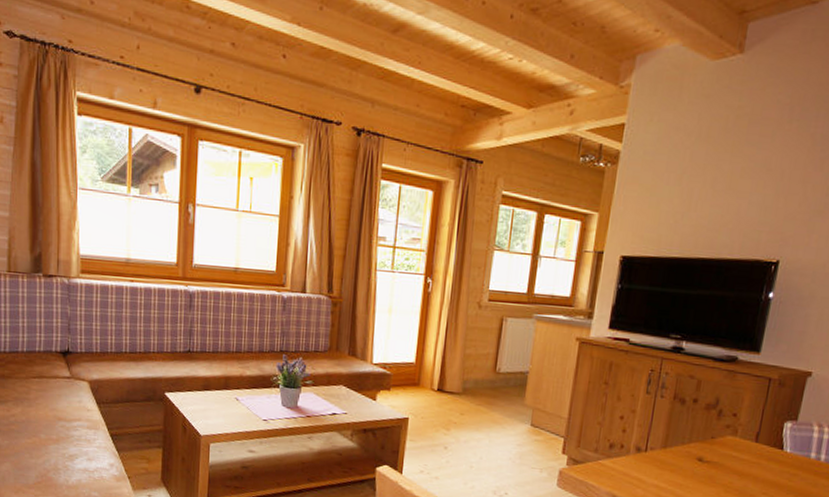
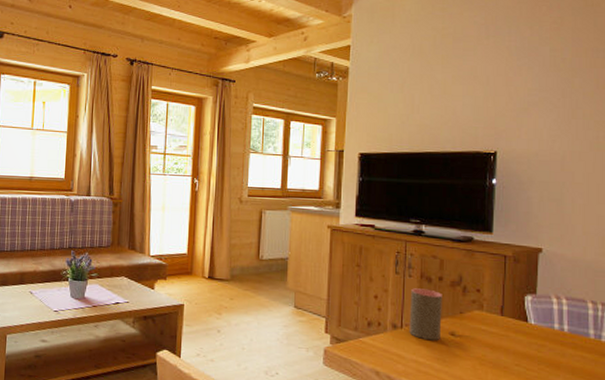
cup: none [653,410,695,466] -> present [409,288,442,341]

